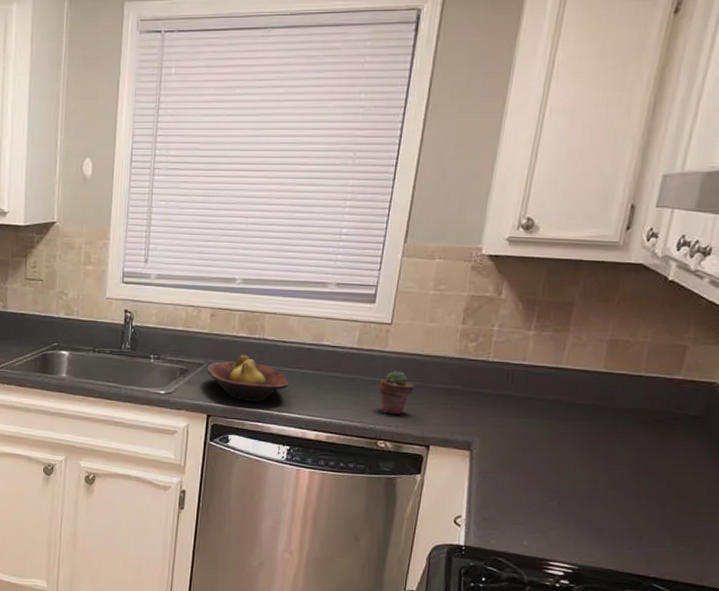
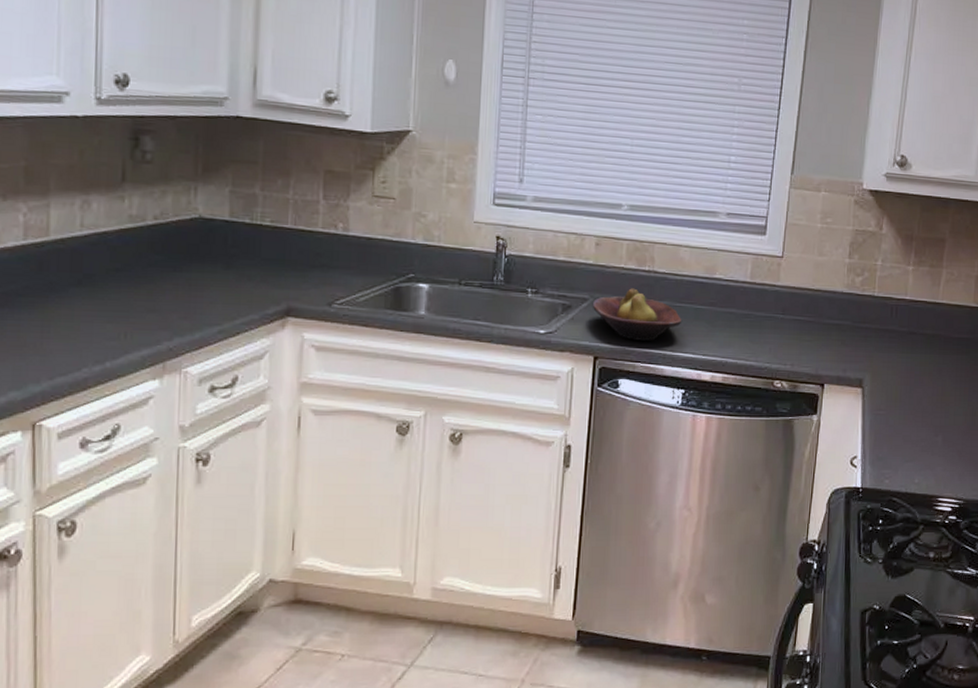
potted succulent: present [379,371,414,414] -> none [773,306,807,352]

